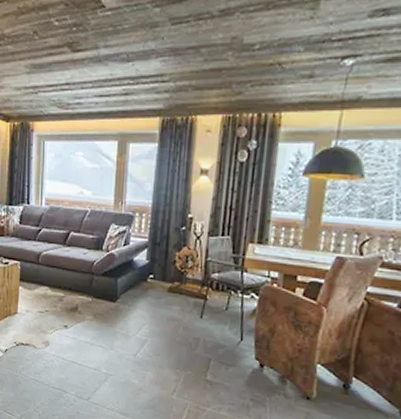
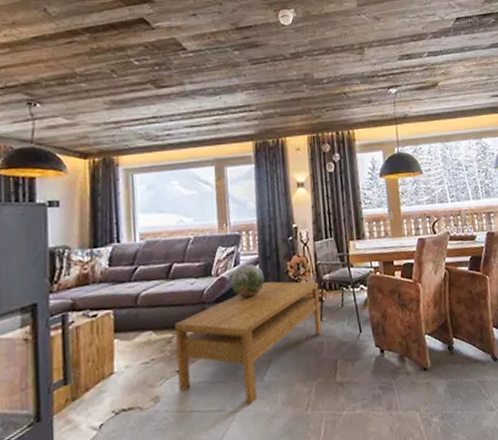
coffee table: none [65,267,206,373] -> present [174,281,322,405]
decorative sphere: none [118,245,152,279] -> present [230,263,265,298]

